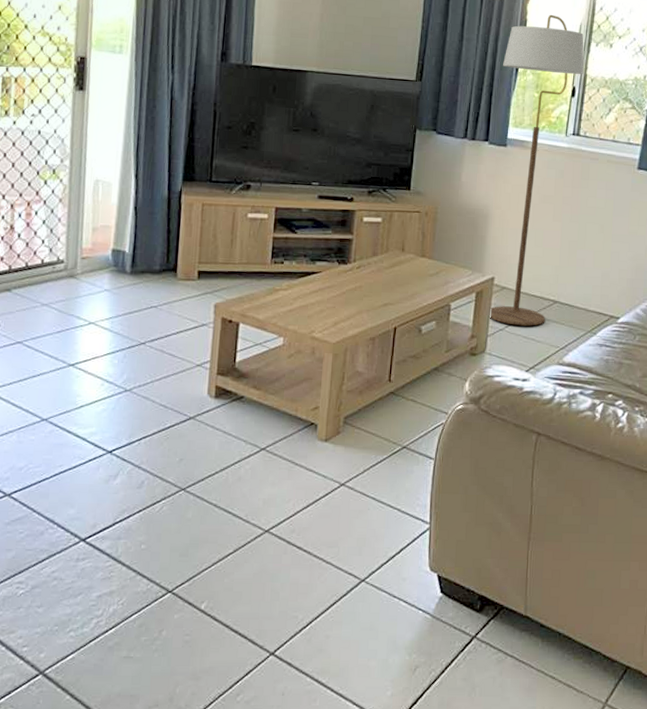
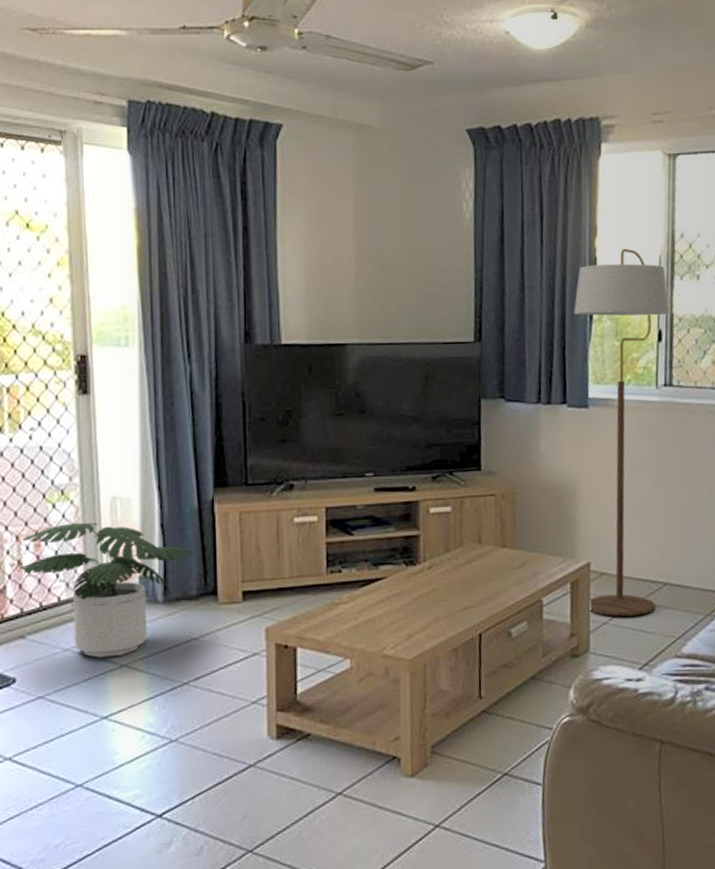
potted plant: none [12,198,162,315] -> present [20,523,196,658]

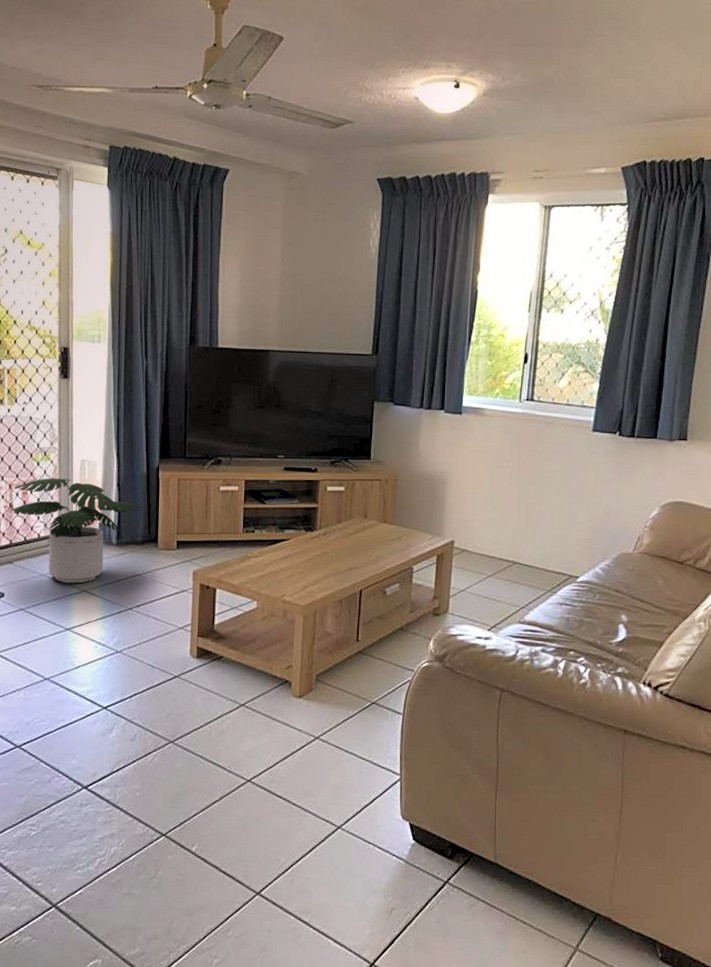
floor lamp: present [574,248,670,617] -> none [450,283,536,587]

